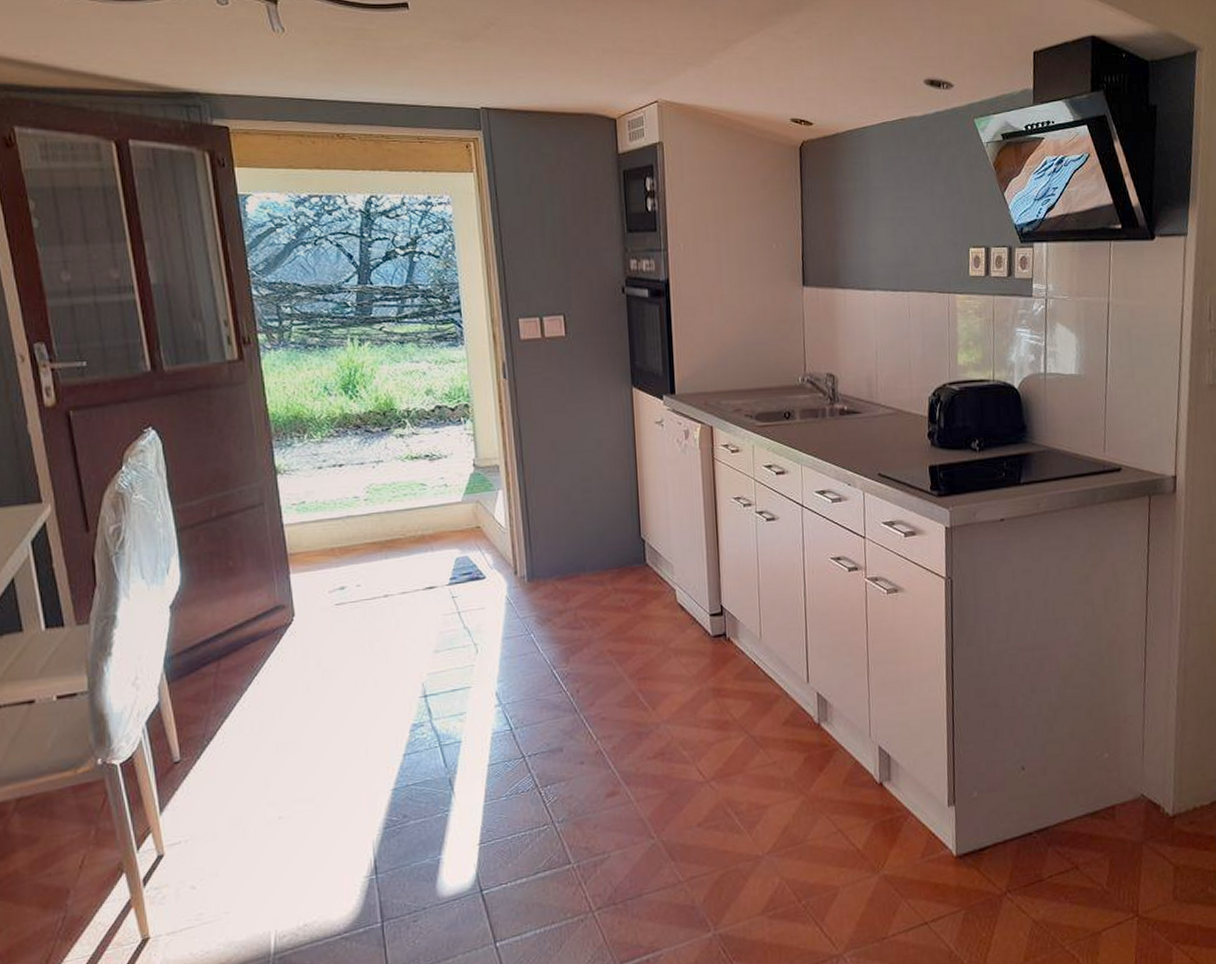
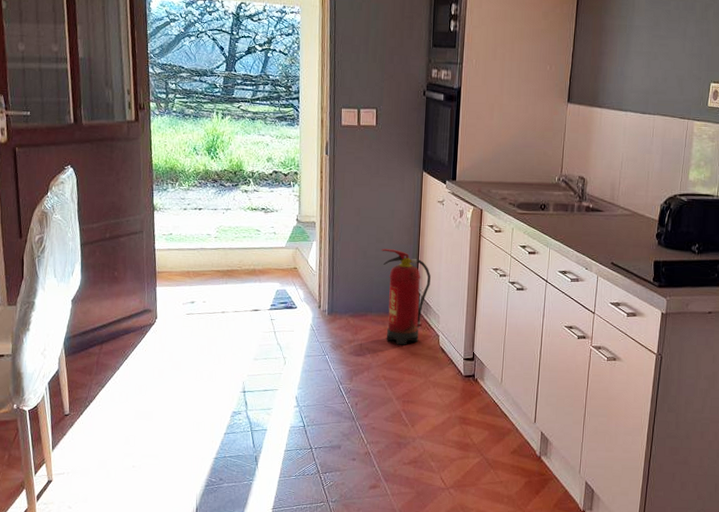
fire extinguisher: none [588,488,657,608] -> present [381,249,431,345]

